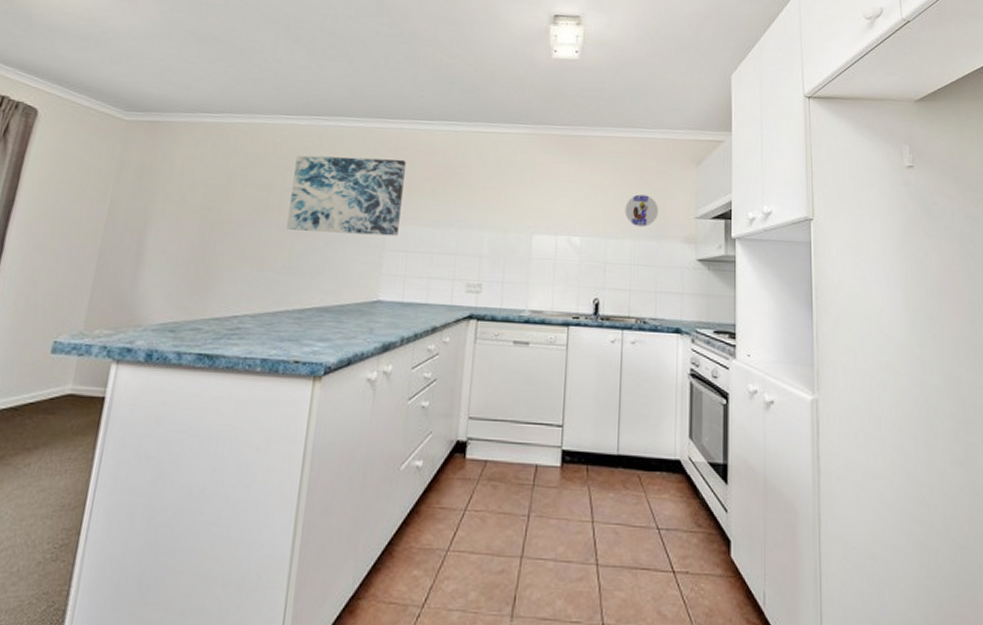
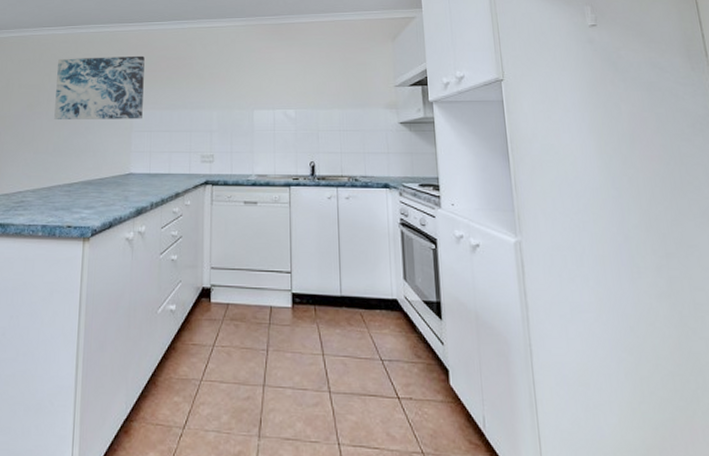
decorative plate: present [625,194,658,228] -> none [331,69,361,98]

